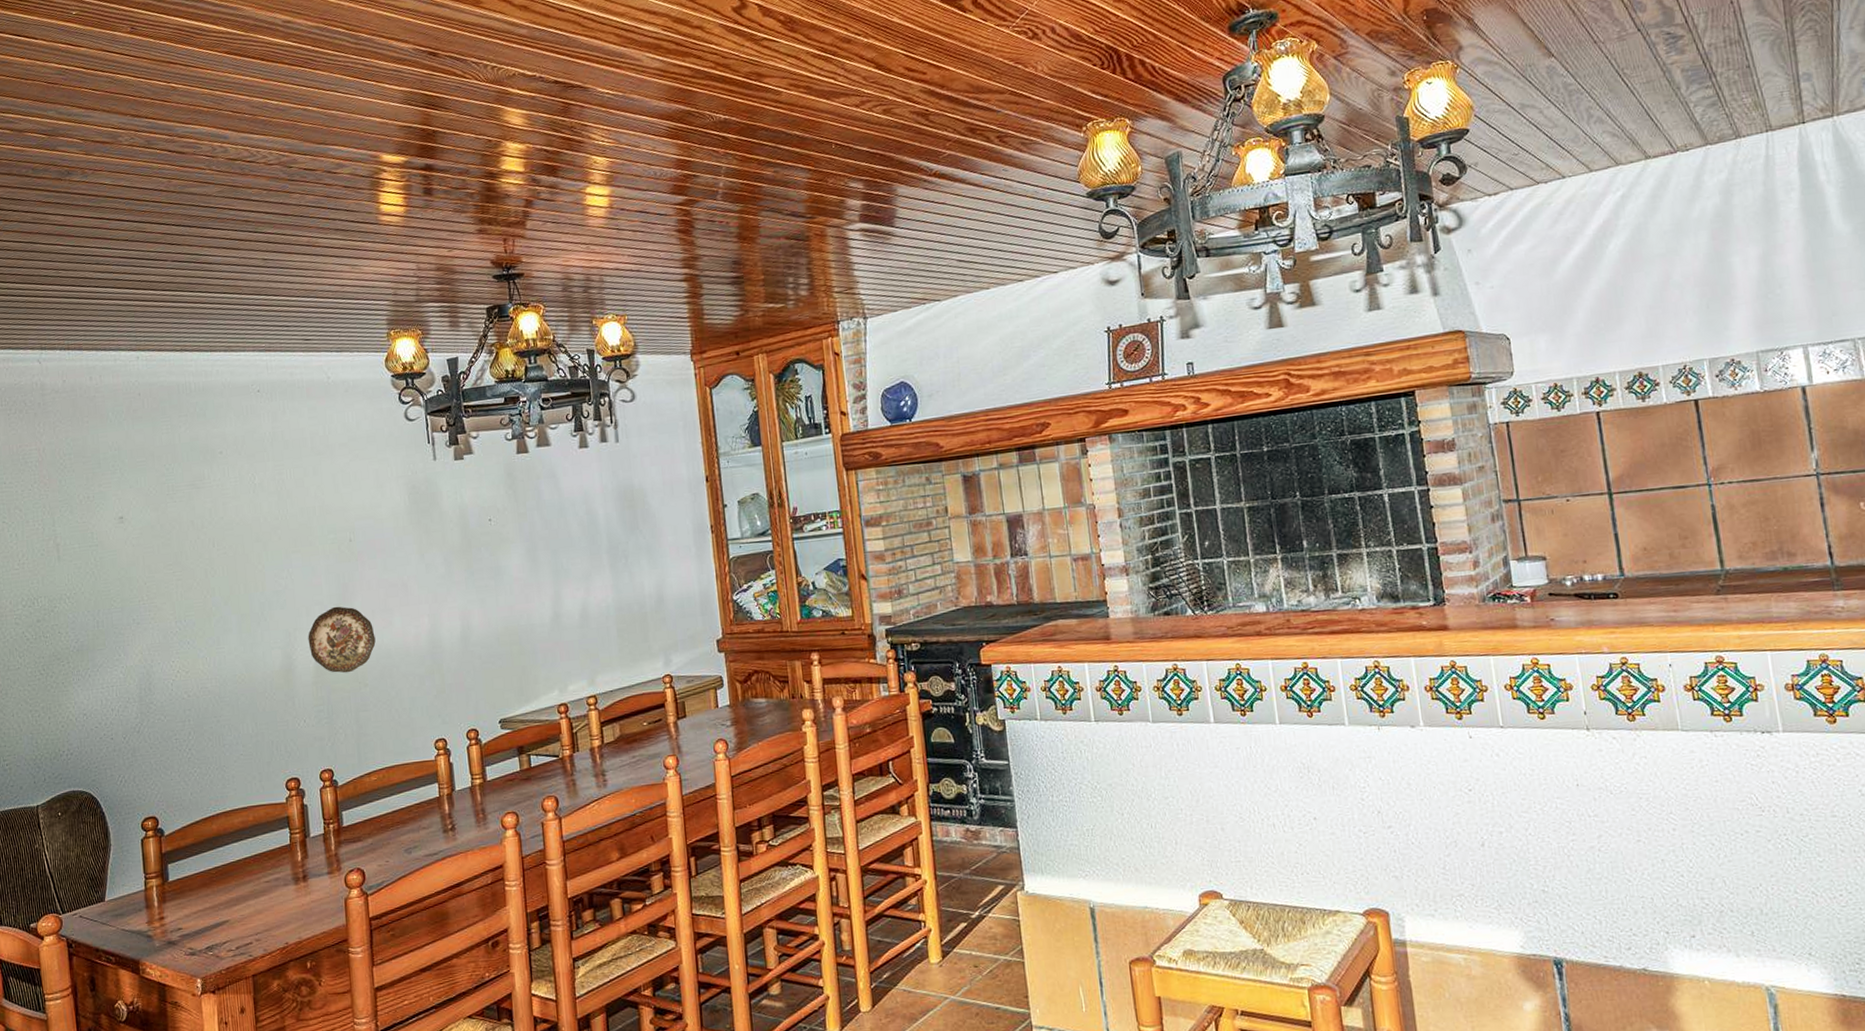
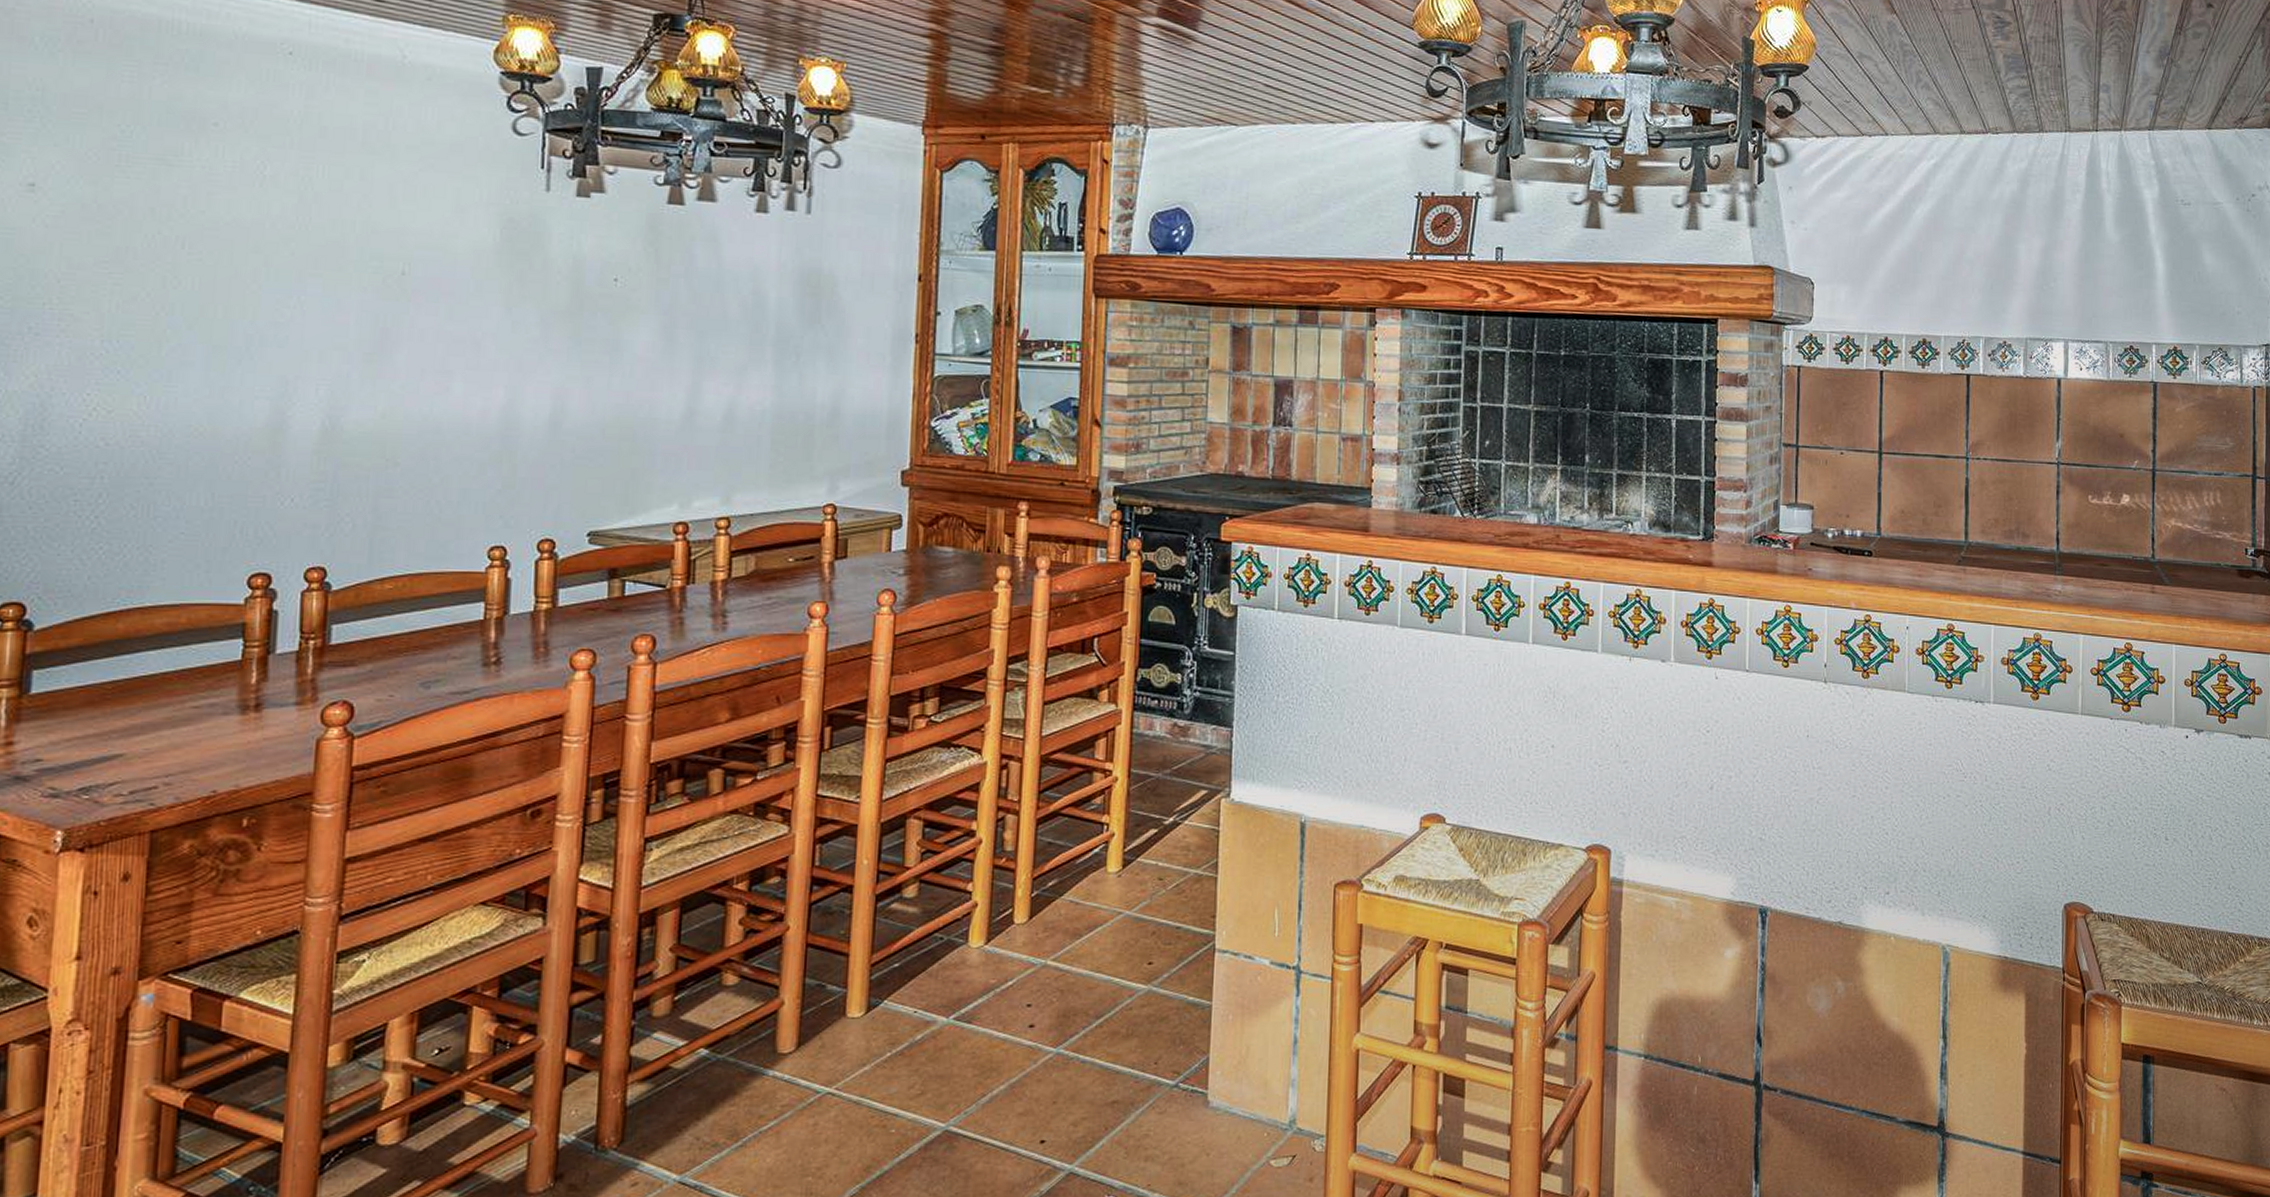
decorative plate: present [308,606,376,673] -> none [315,356,421,445]

